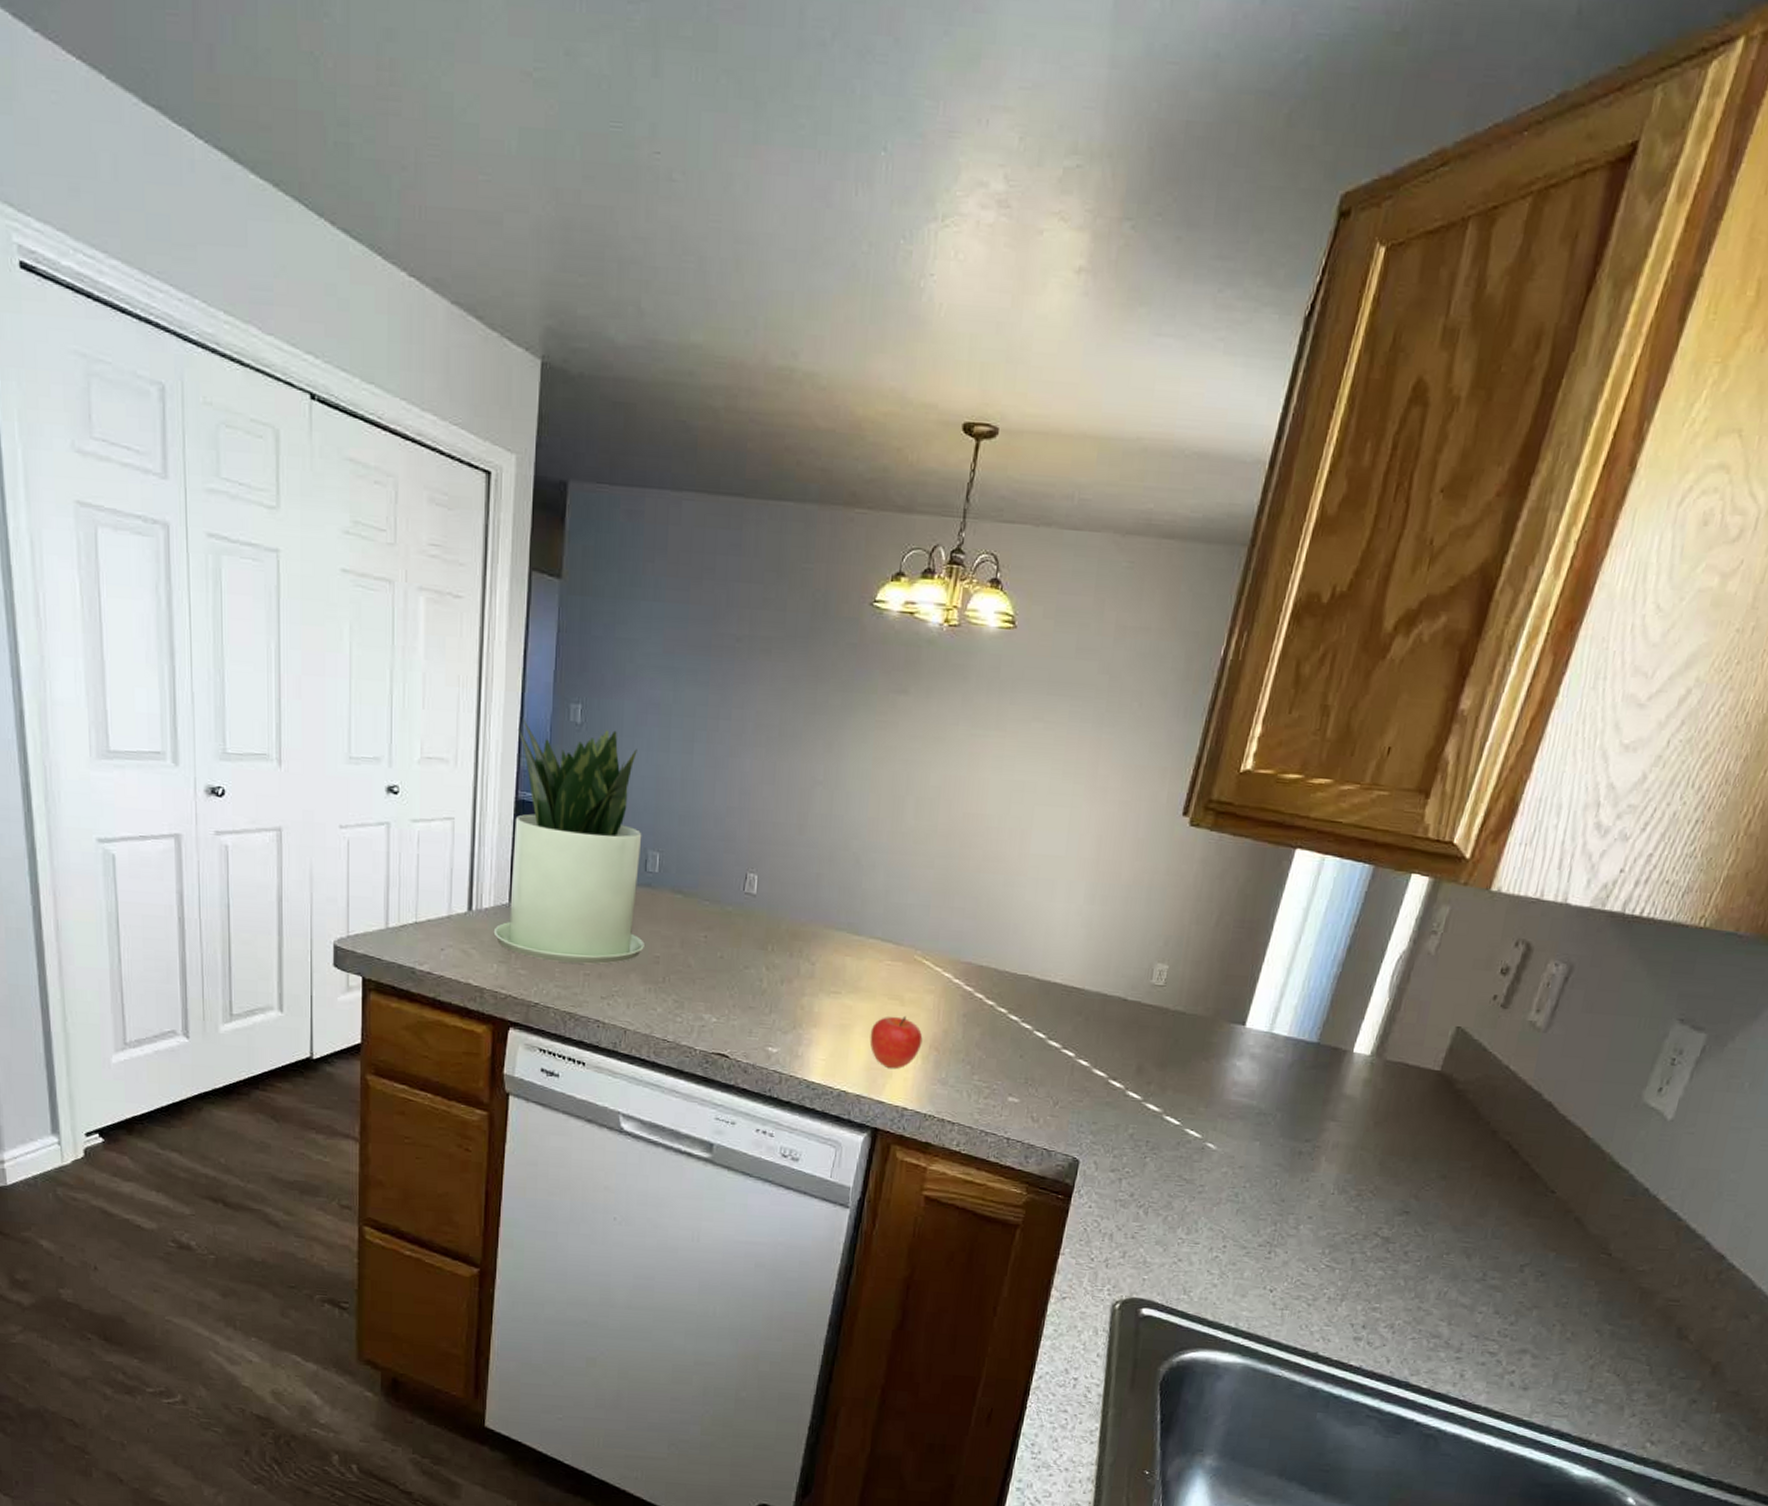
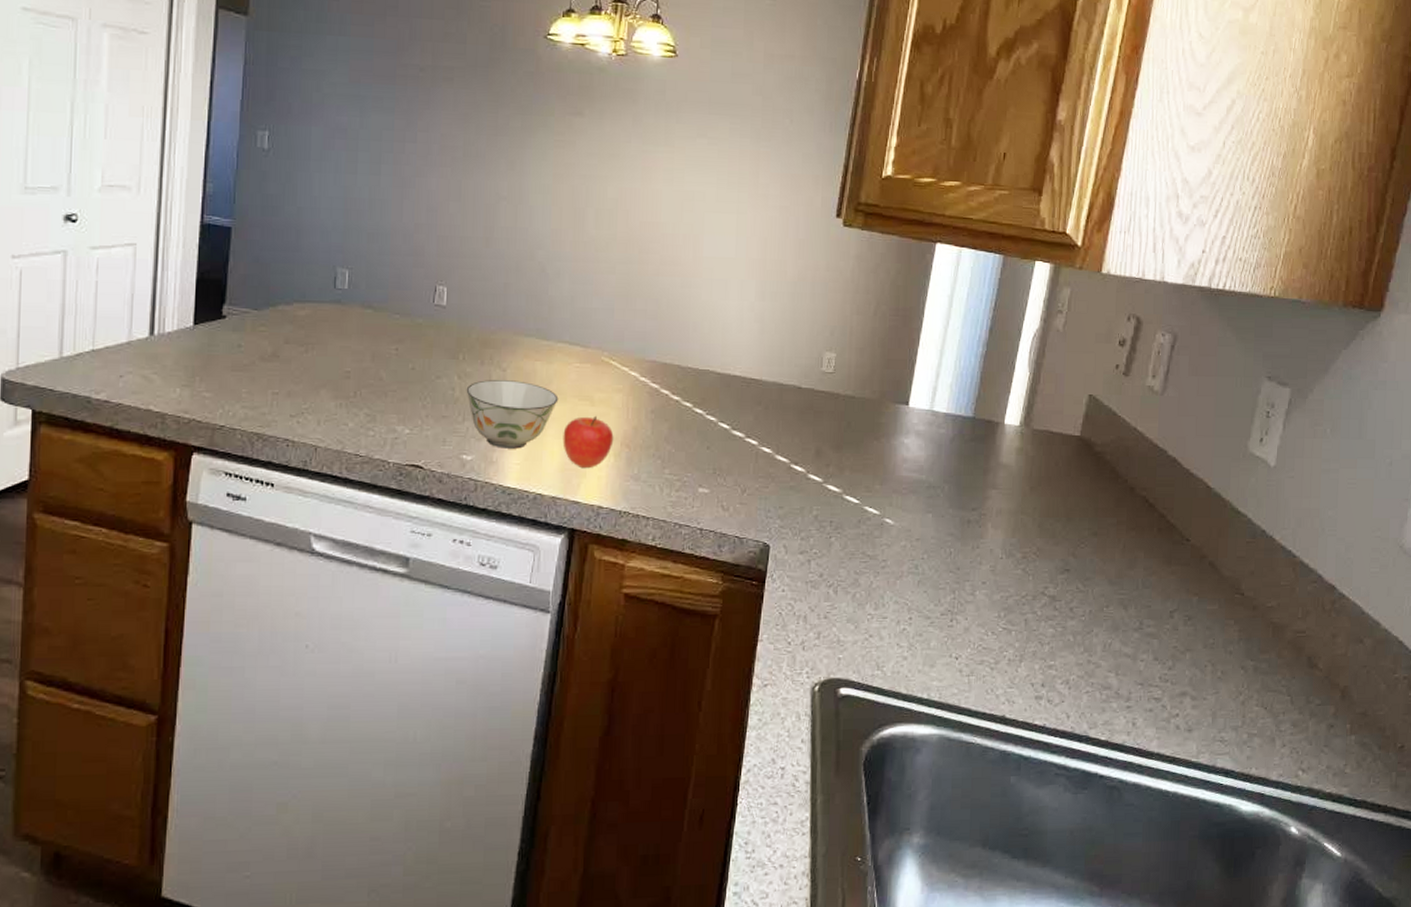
planter: present [493,719,645,965] -> none [176,146,335,383]
soup bowl: none [773,973,868,1045] -> present [466,380,559,449]

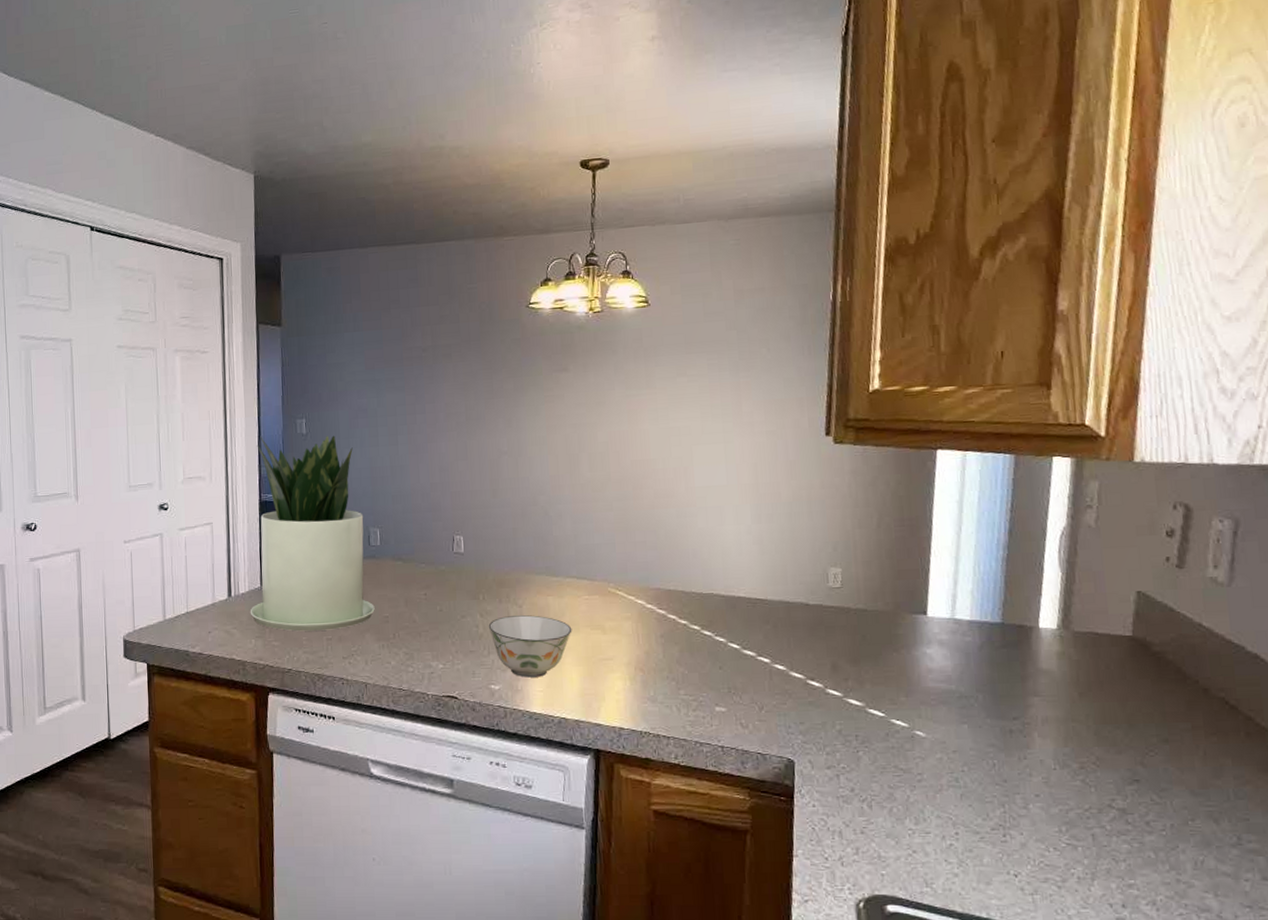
planter: none [176,146,335,383] -> present [250,435,375,632]
fruit: present [562,415,614,469] -> none [579,642,628,693]

